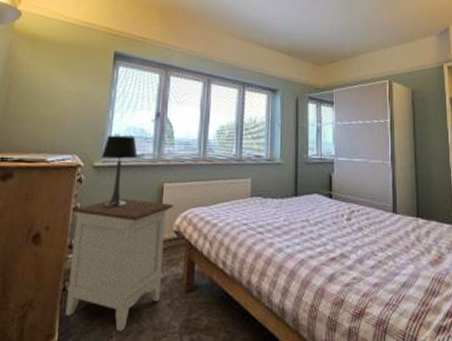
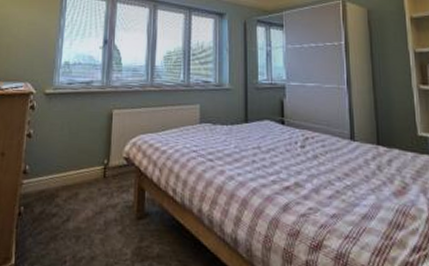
nightstand: present [65,198,173,332] -> none [21,124,122,258]
table lamp: present [101,135,138,208] -> none [52,63,87,135]

